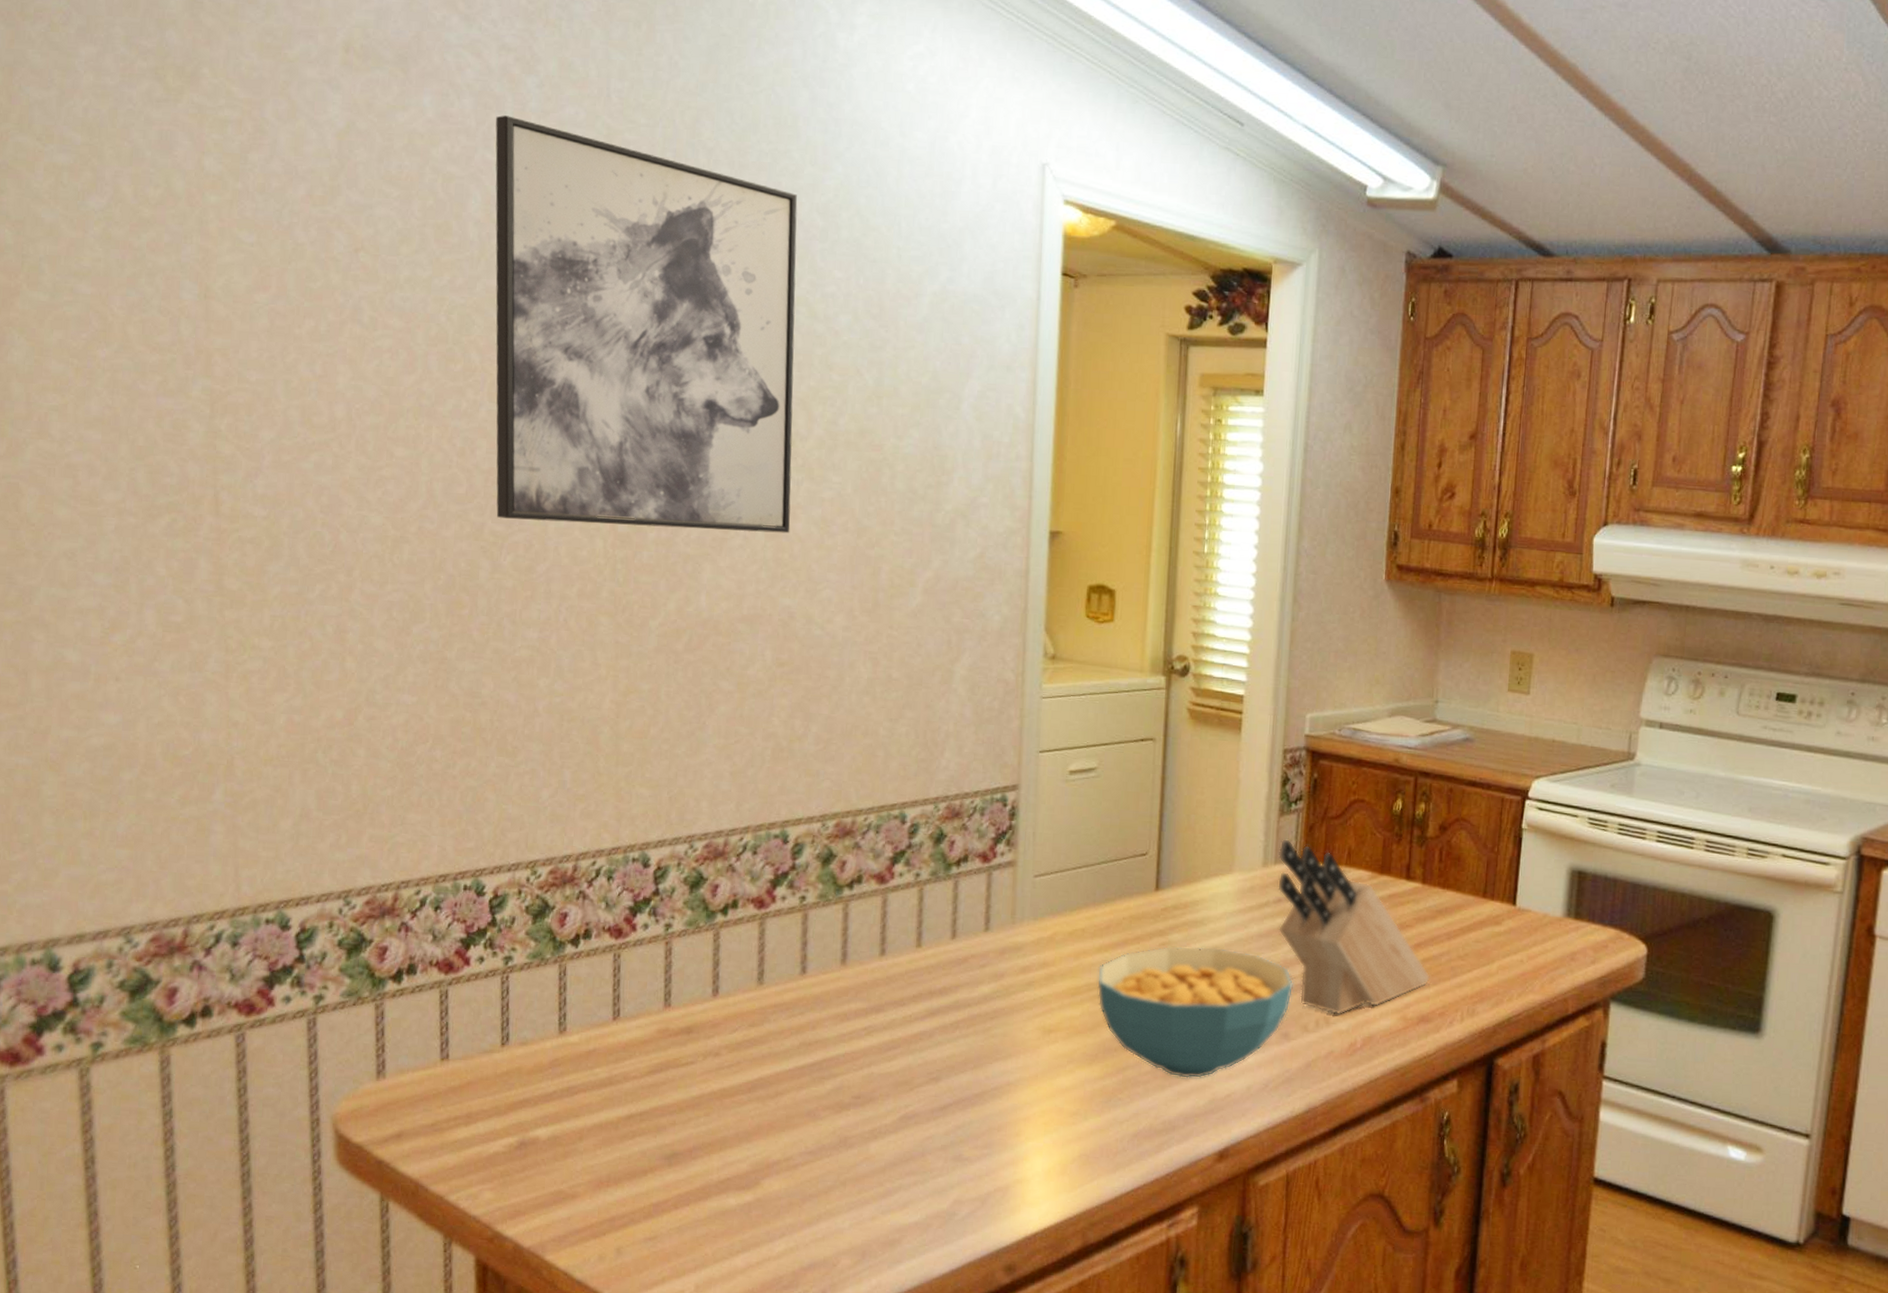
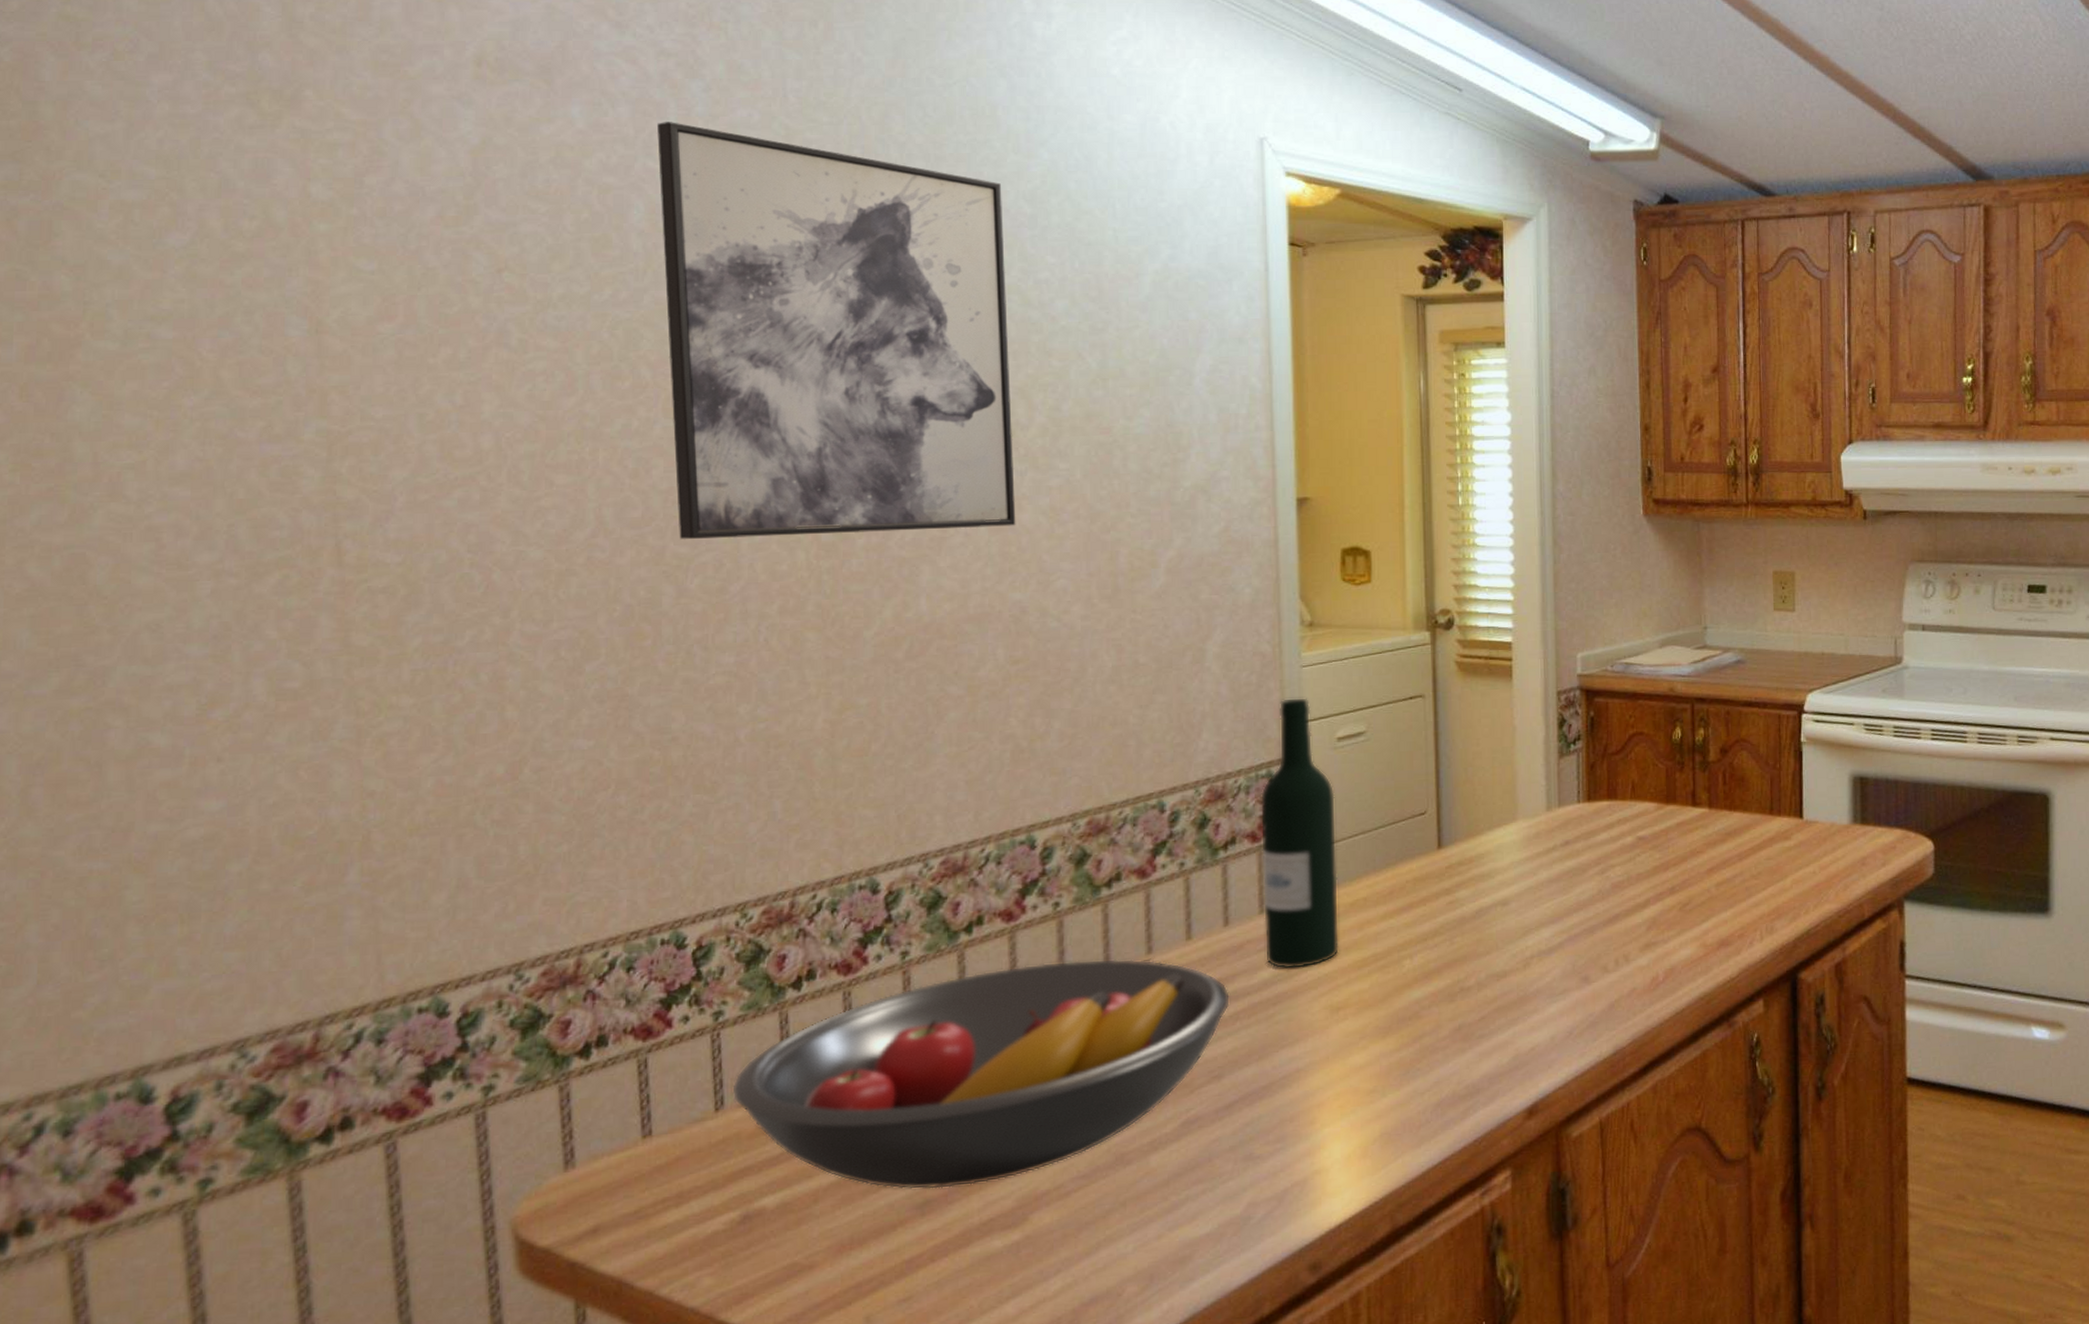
fruit bowl: none [516,951,953,1146] -> present [732,958,1231,1190]
wine bottle: none [986,726,1063,988] -> present [1260,697,1340,969]
cereal bowl: present [1096,946,1294,1079] -> none [1383,898,1590,1038]
knife block: present [1278,839,1430,1015] -> none [1562,780,1726,951]

